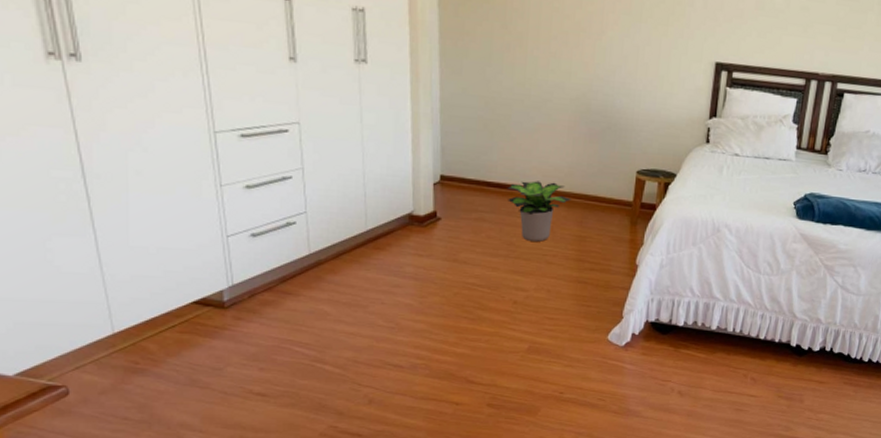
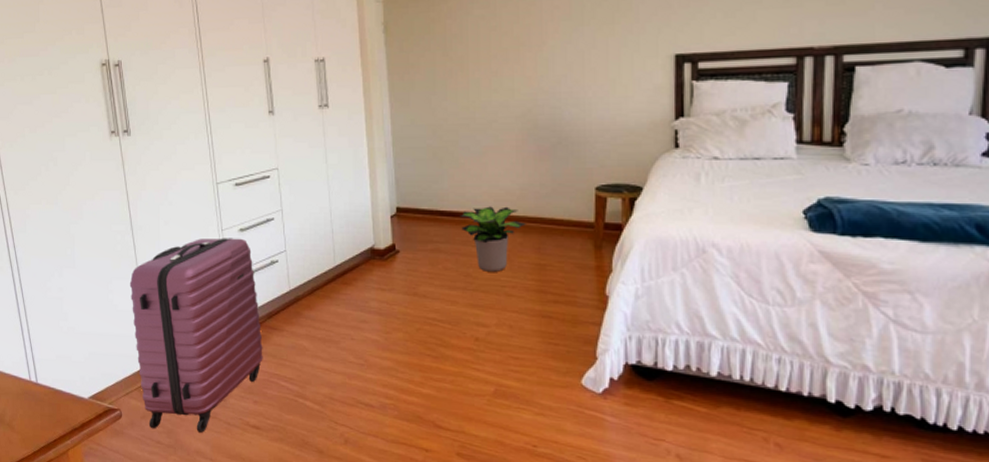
suitcase: none [80,193,273,405] -> present [129,238,263,433]

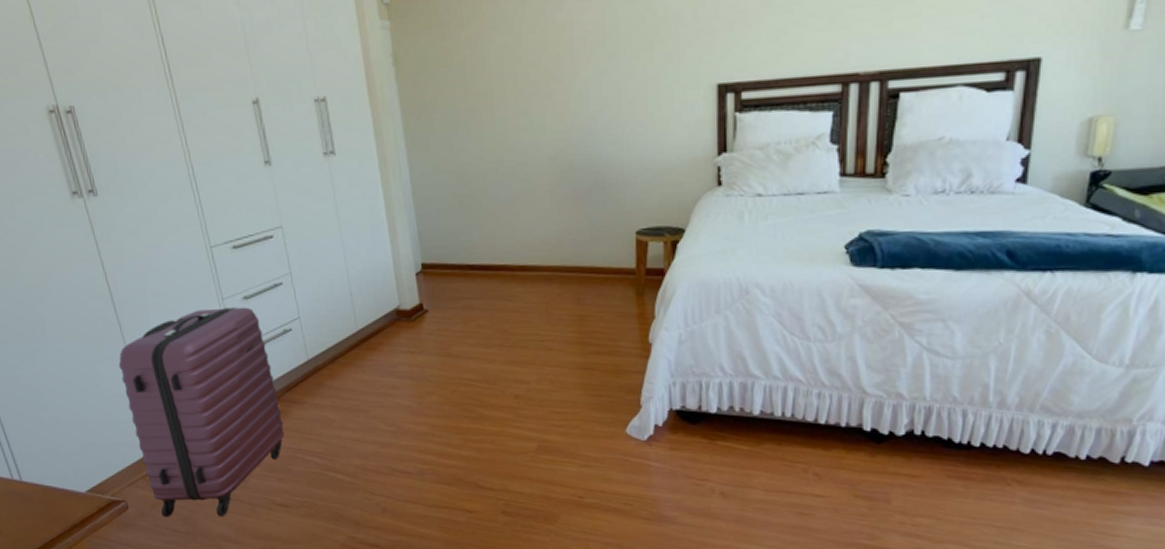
potted plant: present [460,206,526,272] -> none [492,256,564,326]

